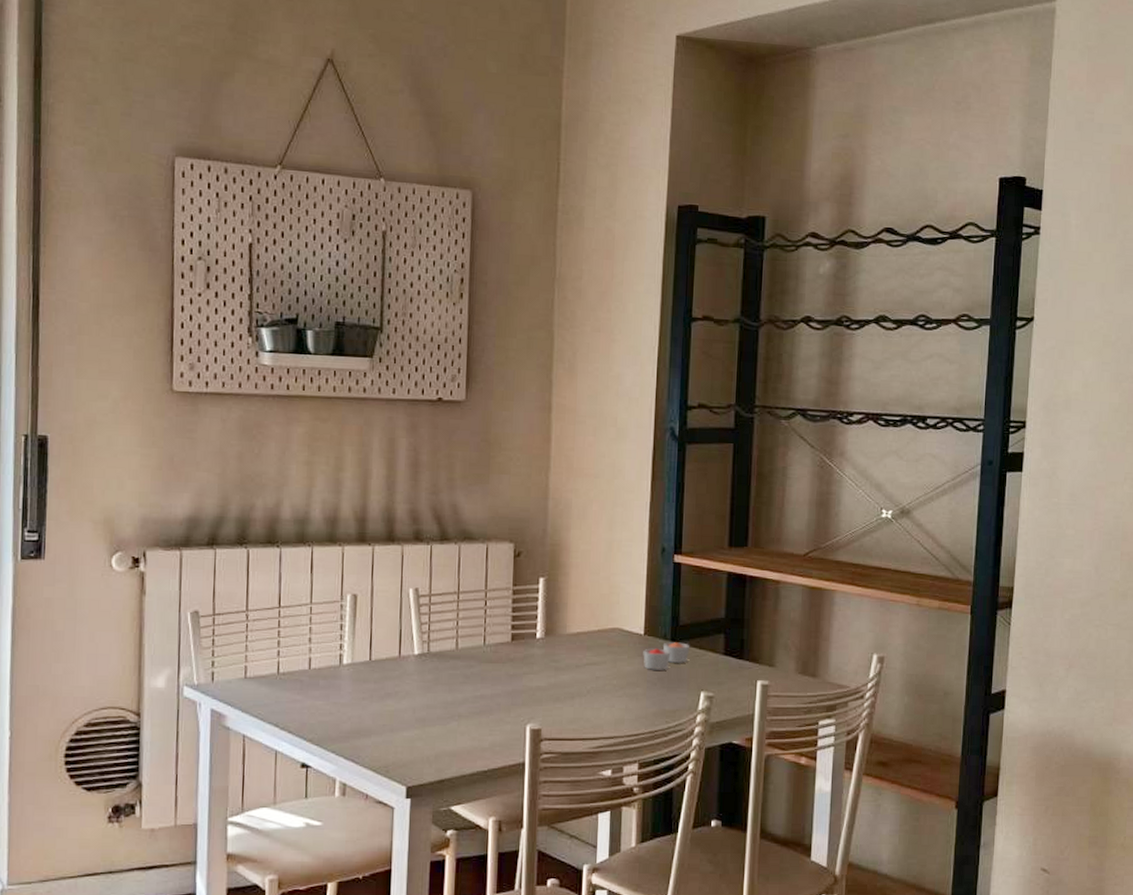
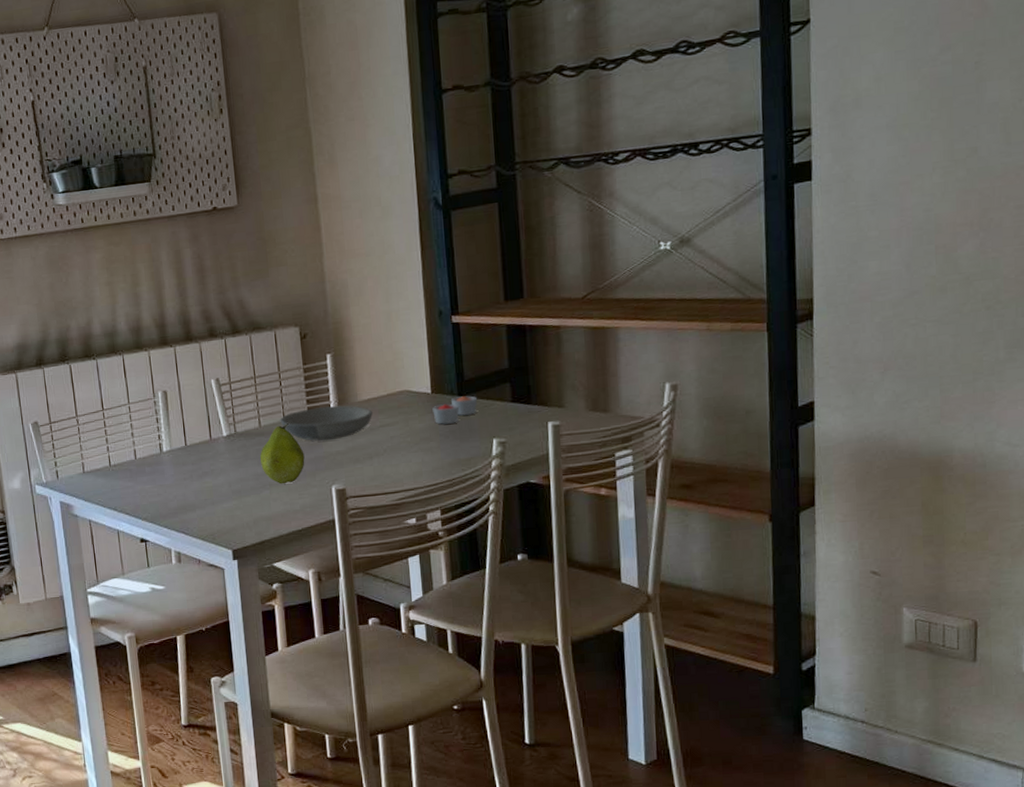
fruit: none [452,647,502,717] -> present [260,422,305,484]
bowl: none [479,634,580,674] -> present [280,405,373,441]

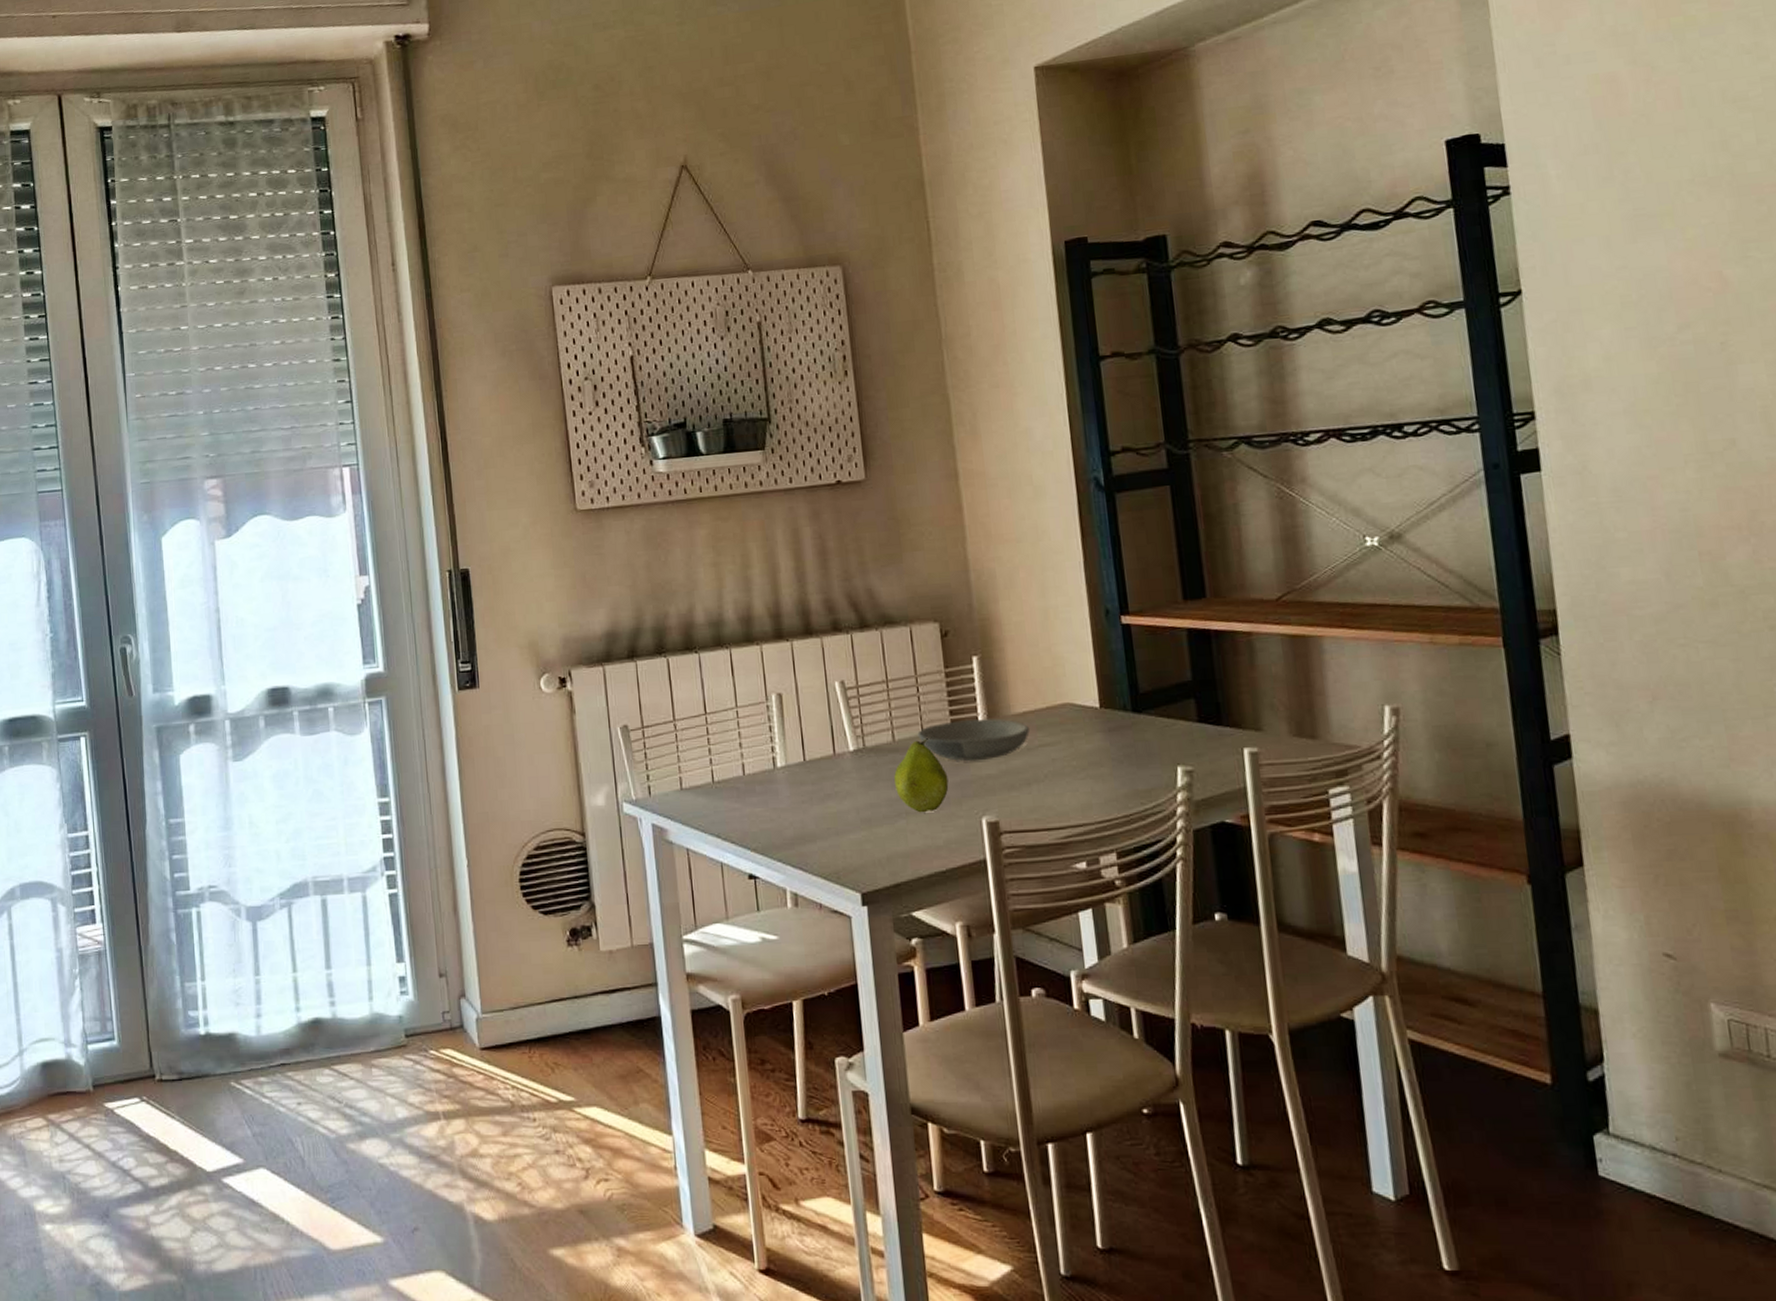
candle: present [432,395,478,425] -> none [1102,712,1156,746]

